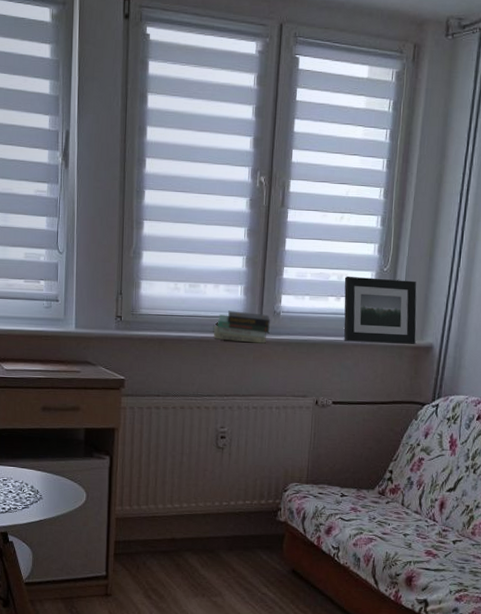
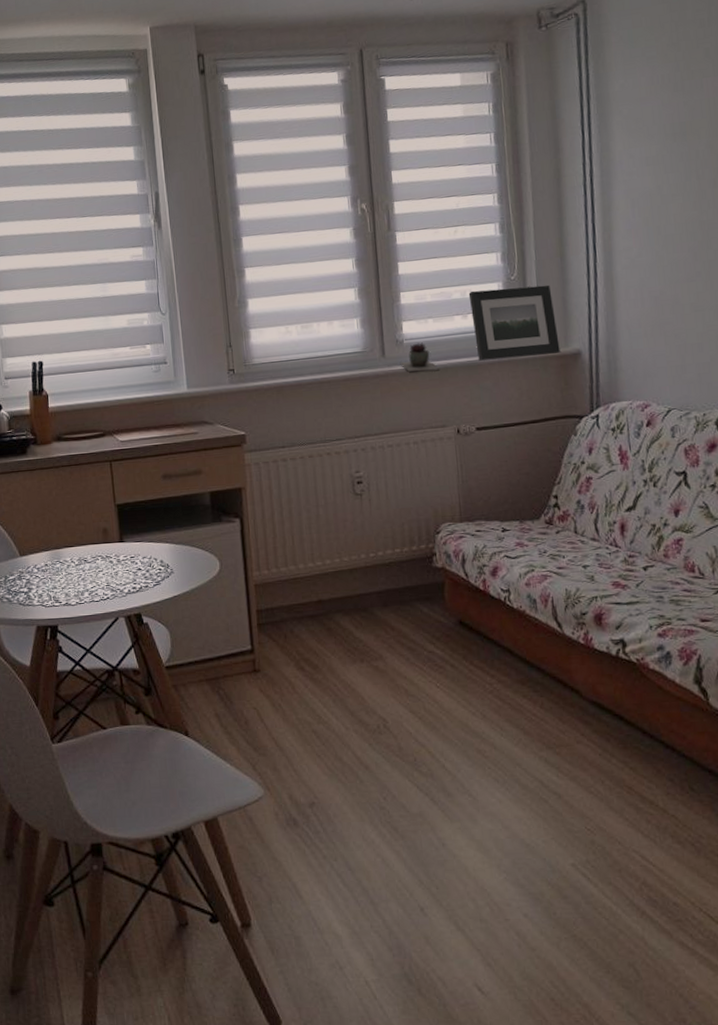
books: present [213,311,270,344] -> none [333,344,395,379]
succulent plant: none [274,316,309,345] -> present [400,342,440,373]

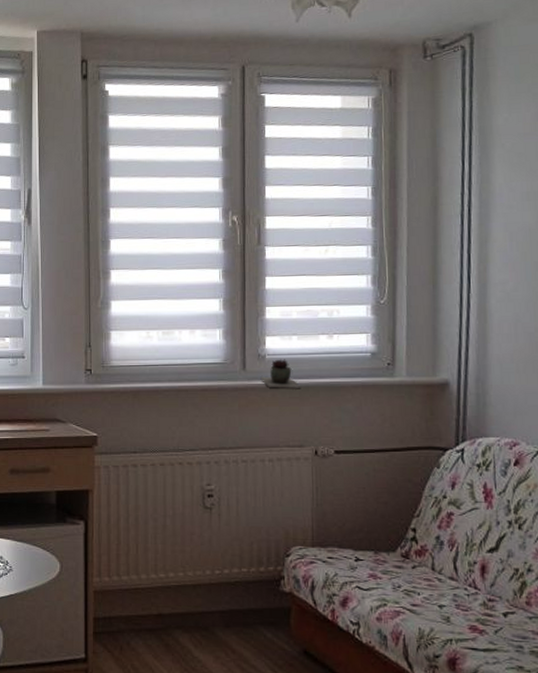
picture frame: present [468,284,560,361] -> none [335,311,427,383]

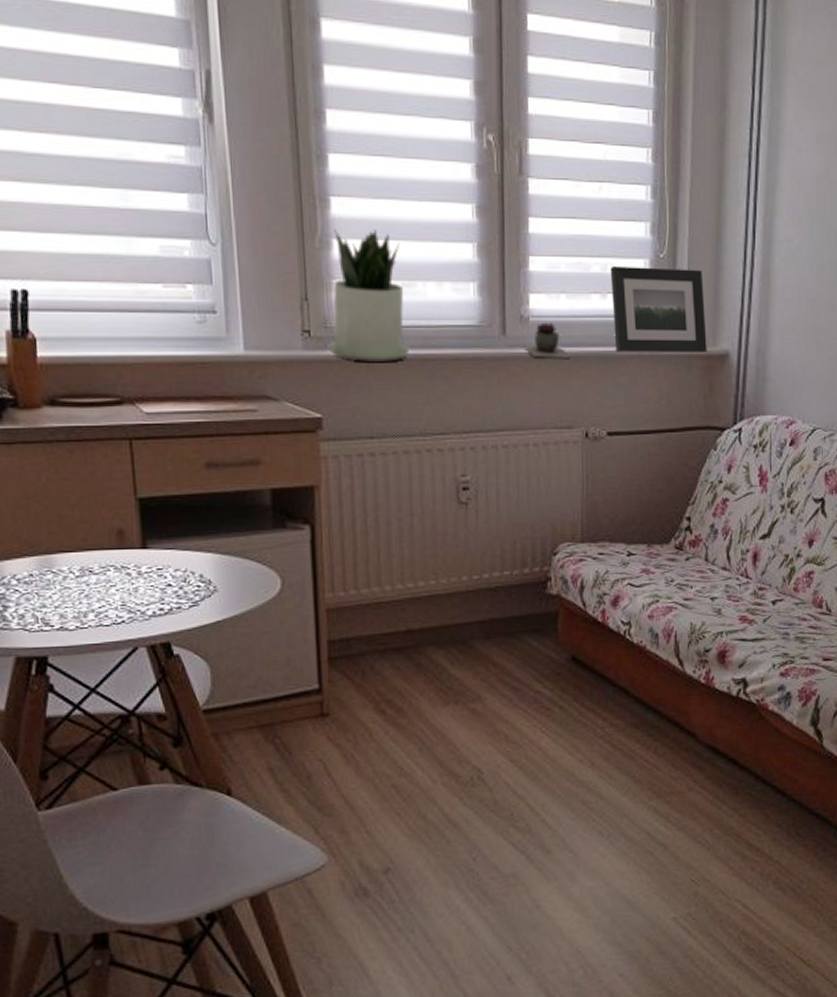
planter: none [102,292,167,394] -> present [325,229,410,363]
picture frame: none [335,311,427,383] -> present [610,265,707,352]

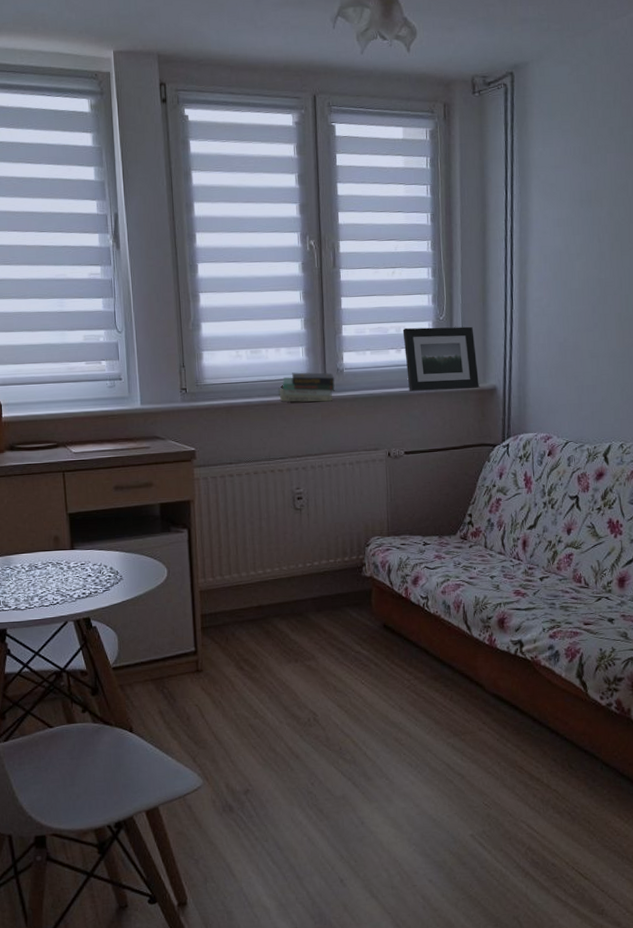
planter: present [325,229,410,363] -> none [197,314,257,409]
books: none [440,317,517,361] -> present [279,372,335,403]
succulent plant: present [523,322,571,360] -> none [339,372,375,400]

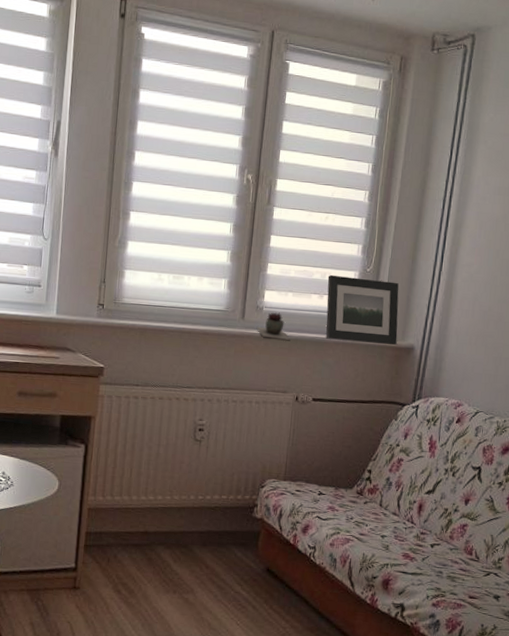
books: present [279,372,335,403] -> none [195,303,253,338]
succulent plant: none [339,372,375,400] -> present [256,312,291,341]

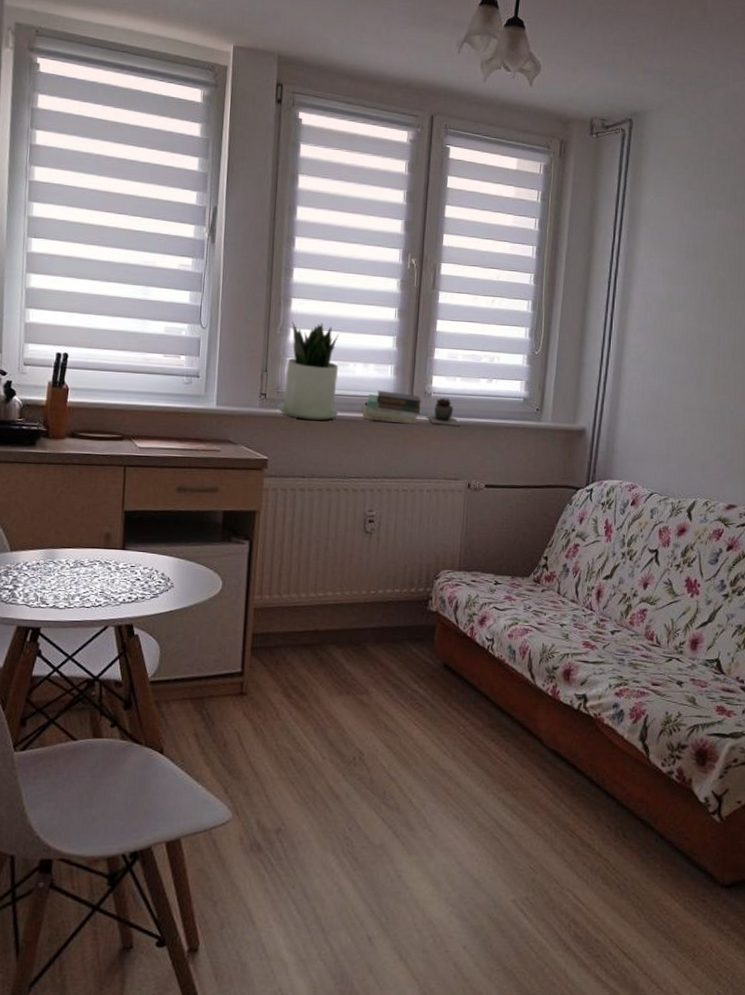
planter: none [113,234,176,331] -> present [276,321,340,421]
books: none [195,303,253,338] -> present [362,390,421,425]
picture frame: present [326,274,399,345] -> none [496,358,569,428]

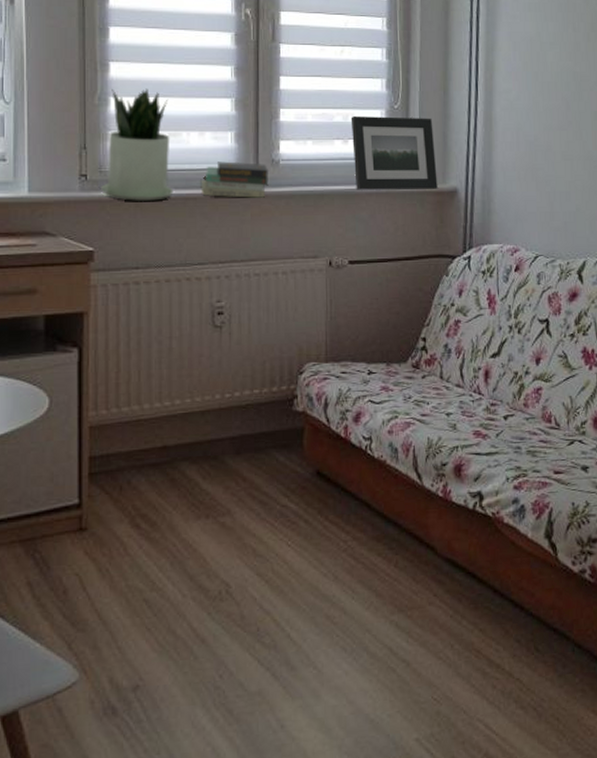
succulent plant: present [425,397,461,427] -> none [274,165,316,197]
picture frame: none [496,358,569,428] -> present [350,115,438,190]

